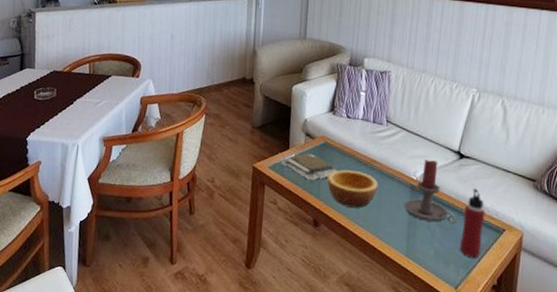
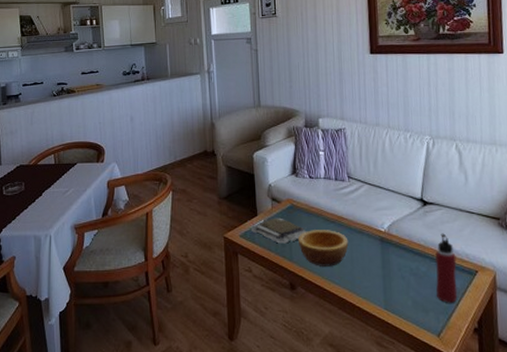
candle holder: present [404,159,457,224] -> none [376,210,430,272]

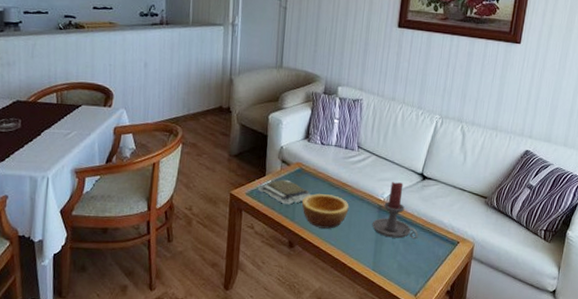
candle holder: none [376,210,430,272] -> present [372,182,419,240]
water bottle: present [435,233,458,303] -> none [420,206,443,268]

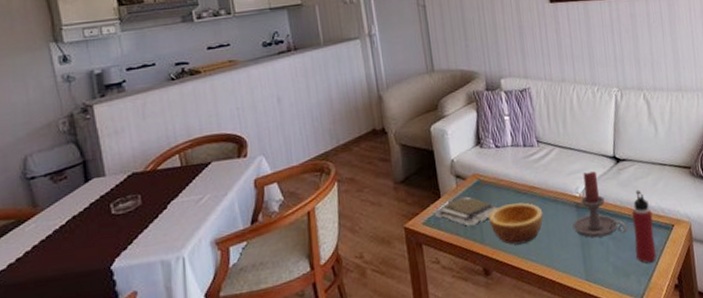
water bottle: none [420,206,443,268] -> present [632,190,657,263]

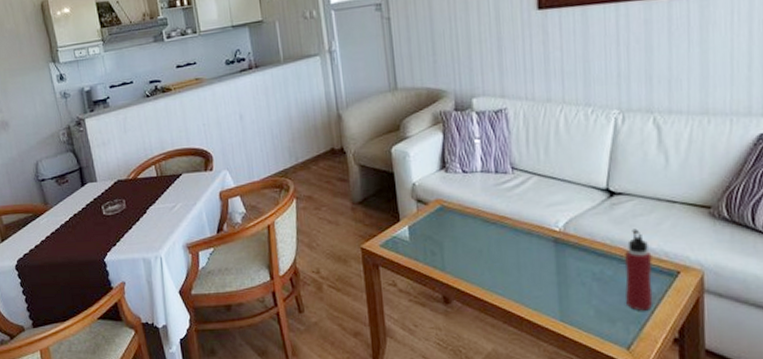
book: present [430,196,498,226] -> none [388,221,462,252]
bowl: present [489,202,544,245] -> none [451,233,514,276]
candle holder: present [572,171,628,238] -> none [548,204,618,277]

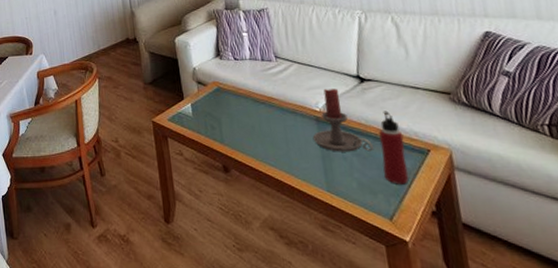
candle holder: none [548,204,618,277] -> present [312,89,374,152]

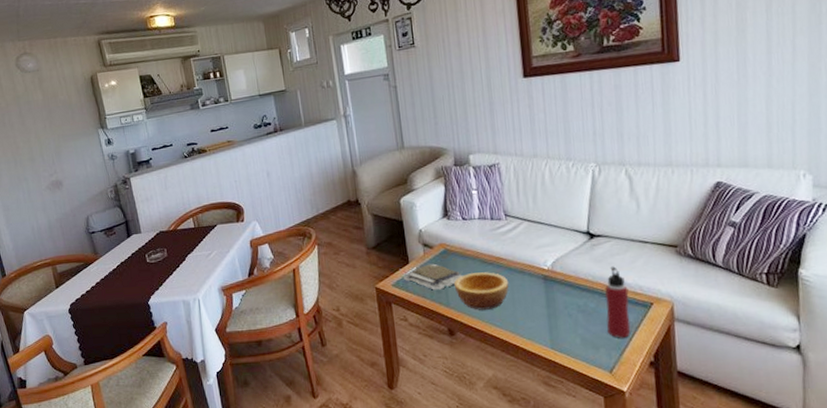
book: none [175,100,236,127] -> present [399,263,463,290]
bowl: none [228,111,282,148] -> present [454,272,509,310]
candle holder: present [312,89,374,152] -> none [539,246,599,310]

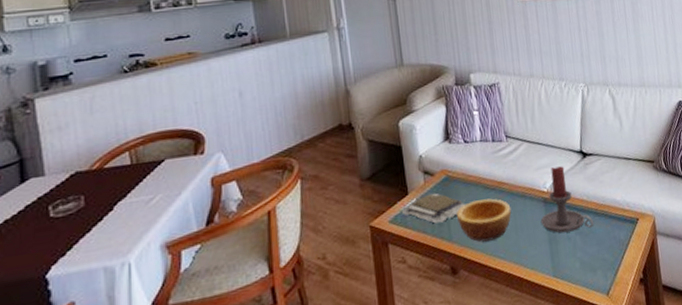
candle holder: none [539,246,599,310] -> present [540,166,594,233]
water bottle: present [605,266,631,338] -> none [598,184,623,258]

